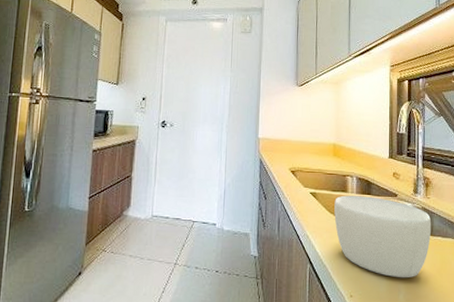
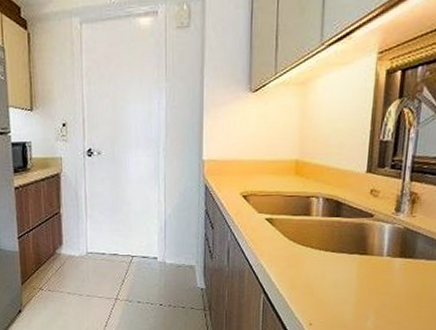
bowl: present [334,195,432,278] -> none [294,219,415,305]

